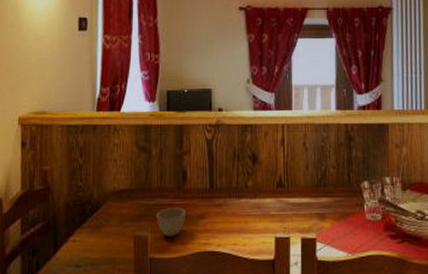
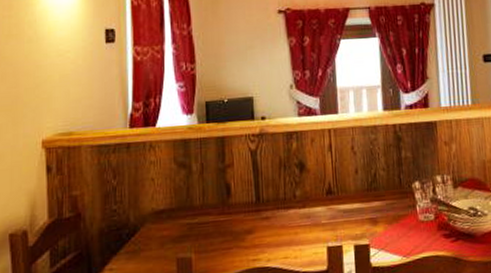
cup: present [156,207,185,237] -> none [200,224,231,256]

